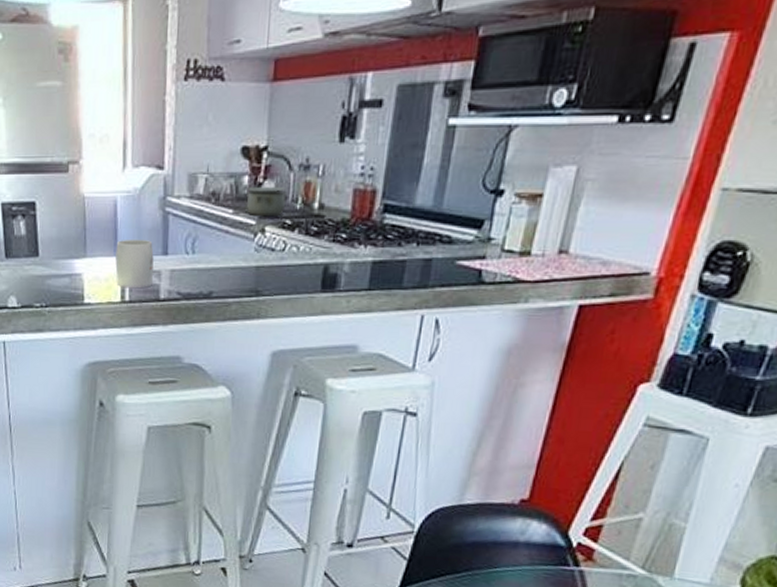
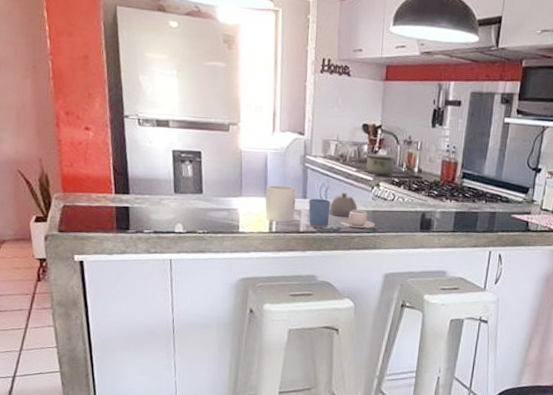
mug: none [170,253,199,293] -> present [308,198,331,228]
sugar bowl: none [197,244,236,277] -> present [329,192,358,217]
teacup: none [211,266,259,293] -> present [340,209,375,230]

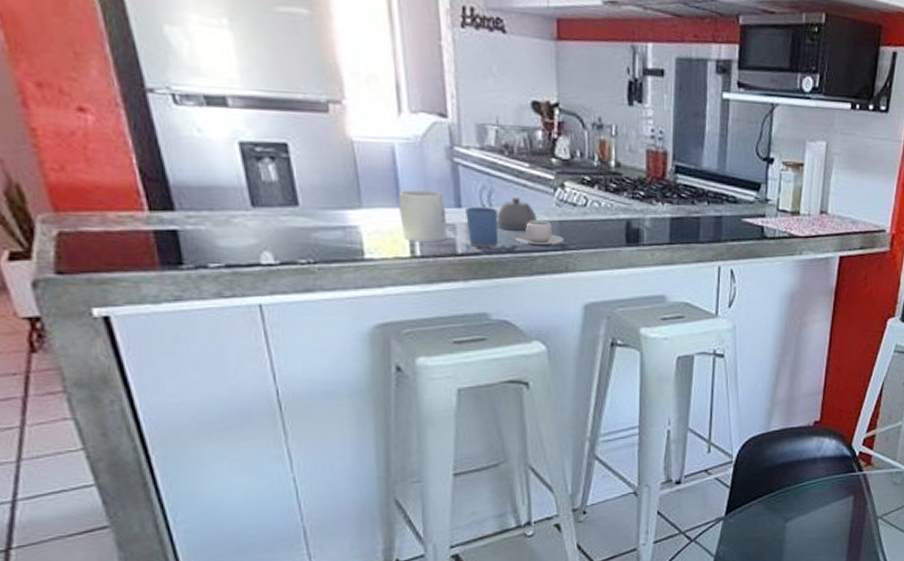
saucepan: present [366,153,395,176] -> none [541,141,583,173]

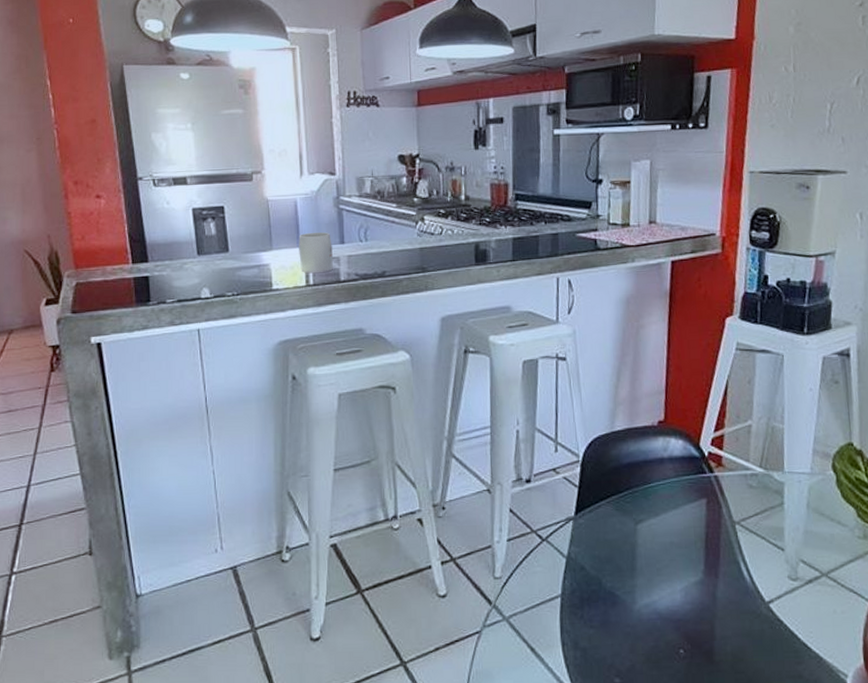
mug: present [465,206,499,247] -> none [347,241,372,274]
sugar bowl: present [496,197,538,231] -> none [371,232,403,259]
teacup: present [514,220,564,247] -> none [384,249,424,271]

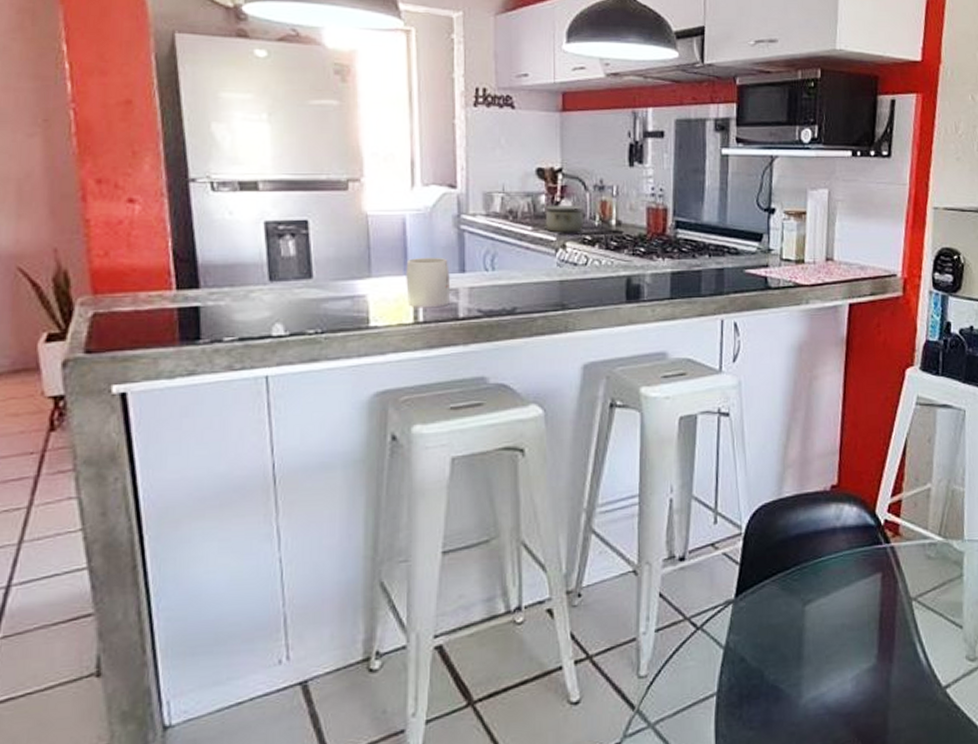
saucepan: none [406,184,439,209] -> present [545,204,584,233]

